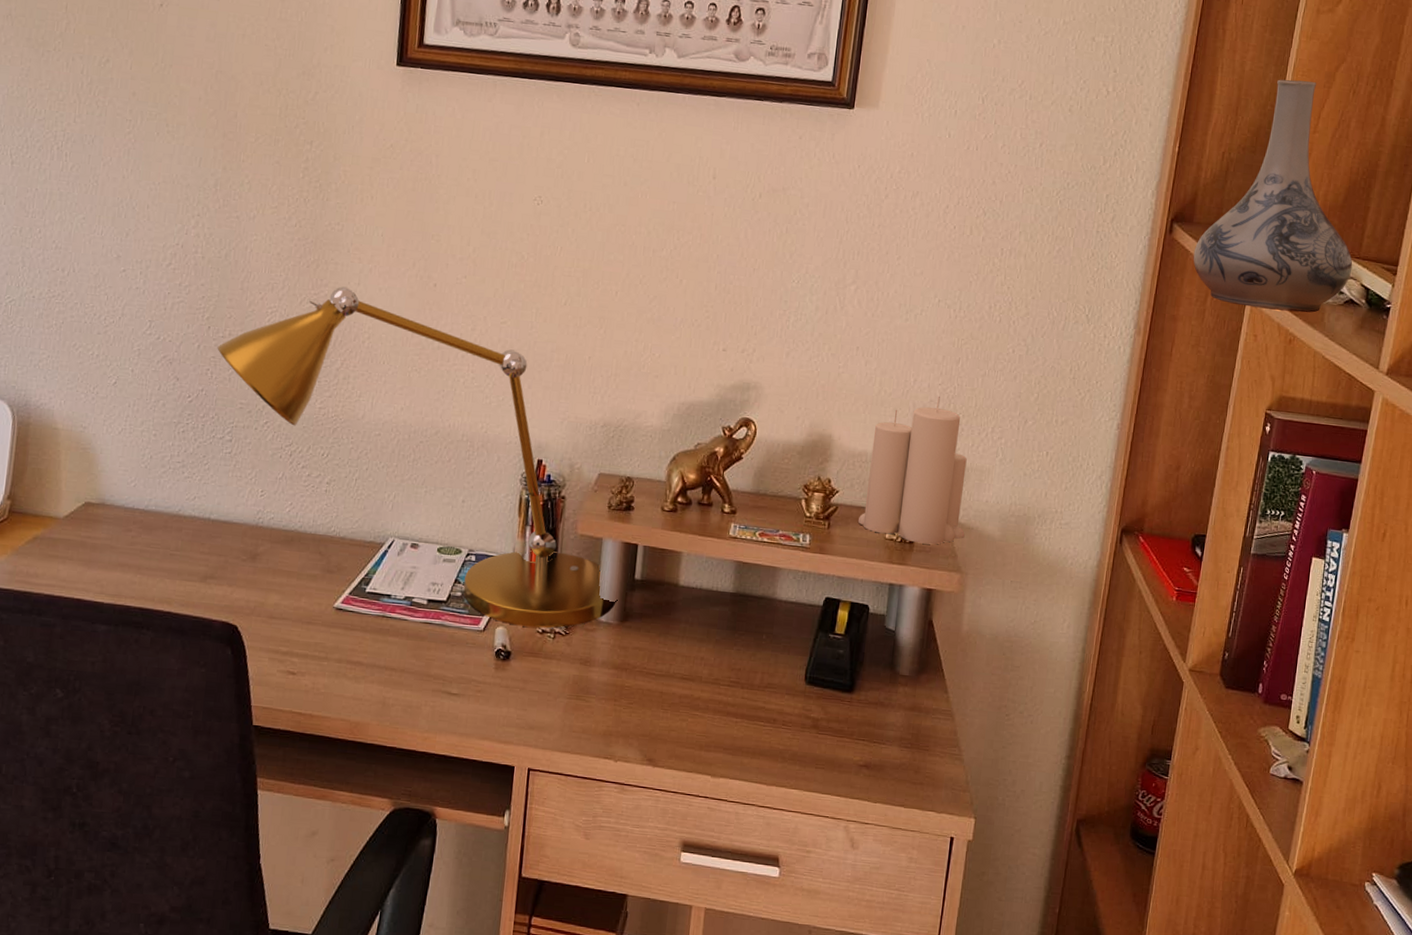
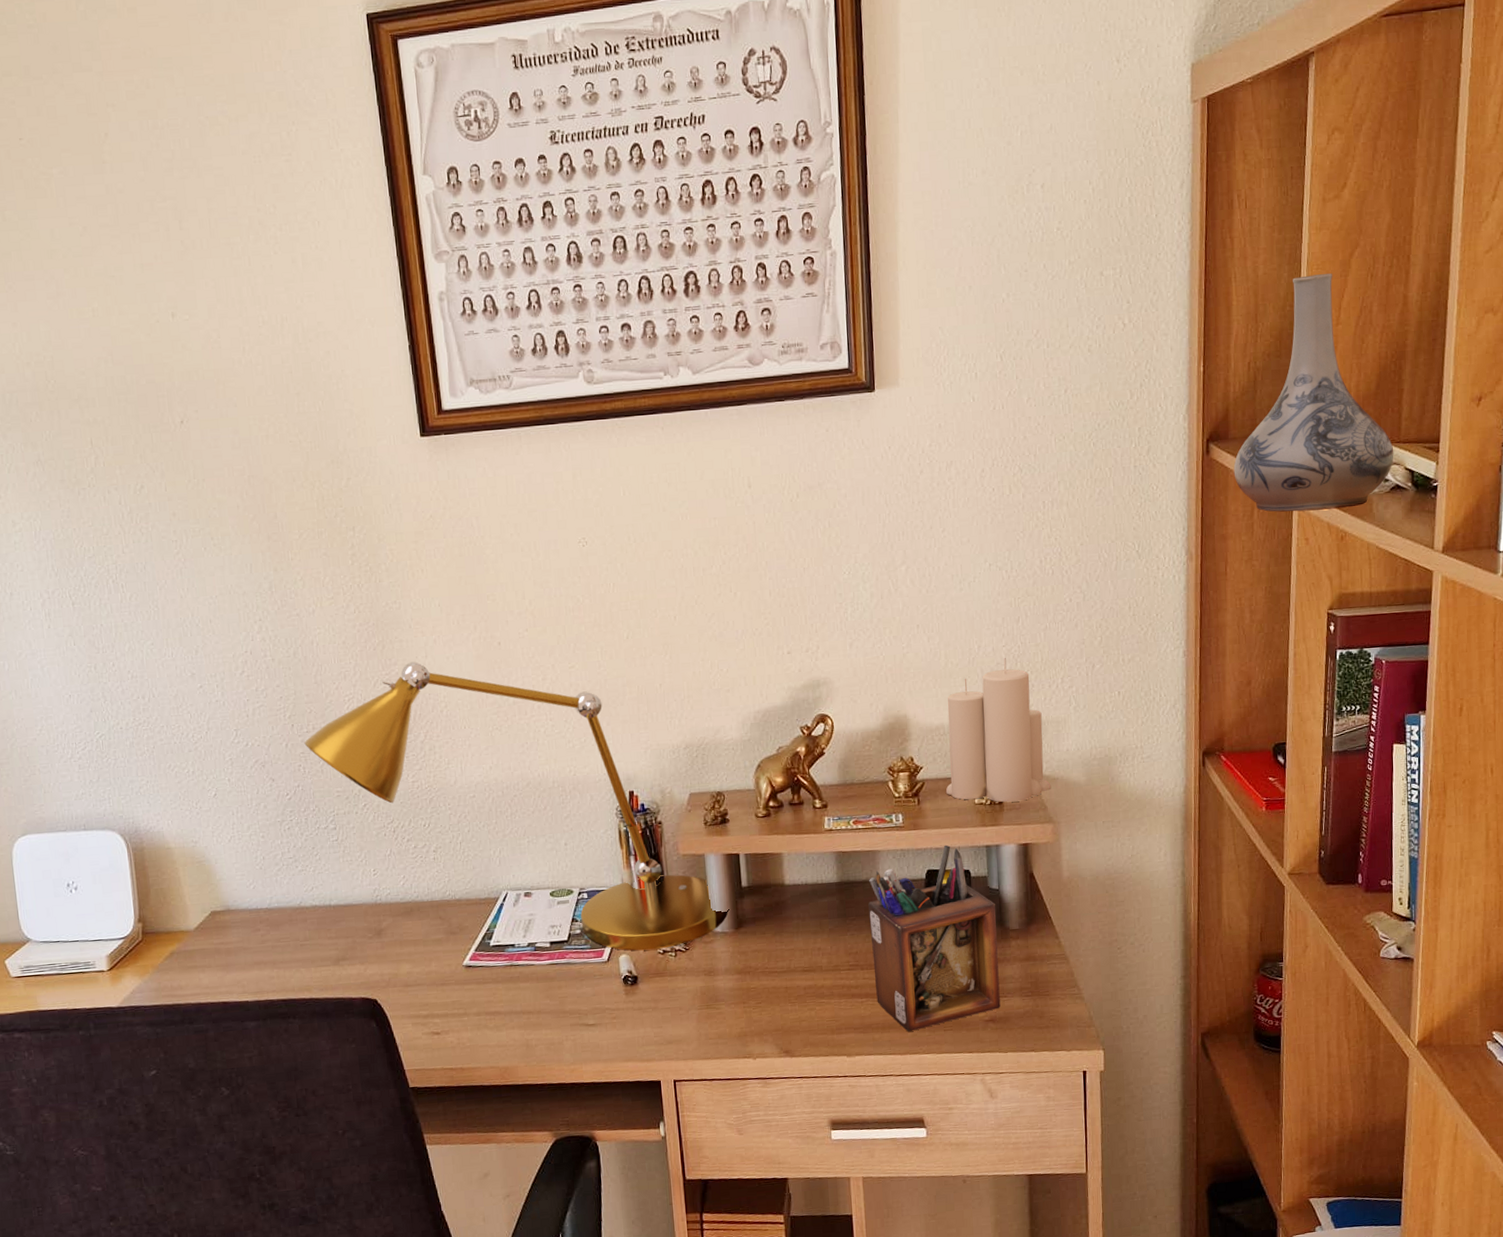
desk organizer: none [752,575,890,762] -> present [868,845,1001,1032]

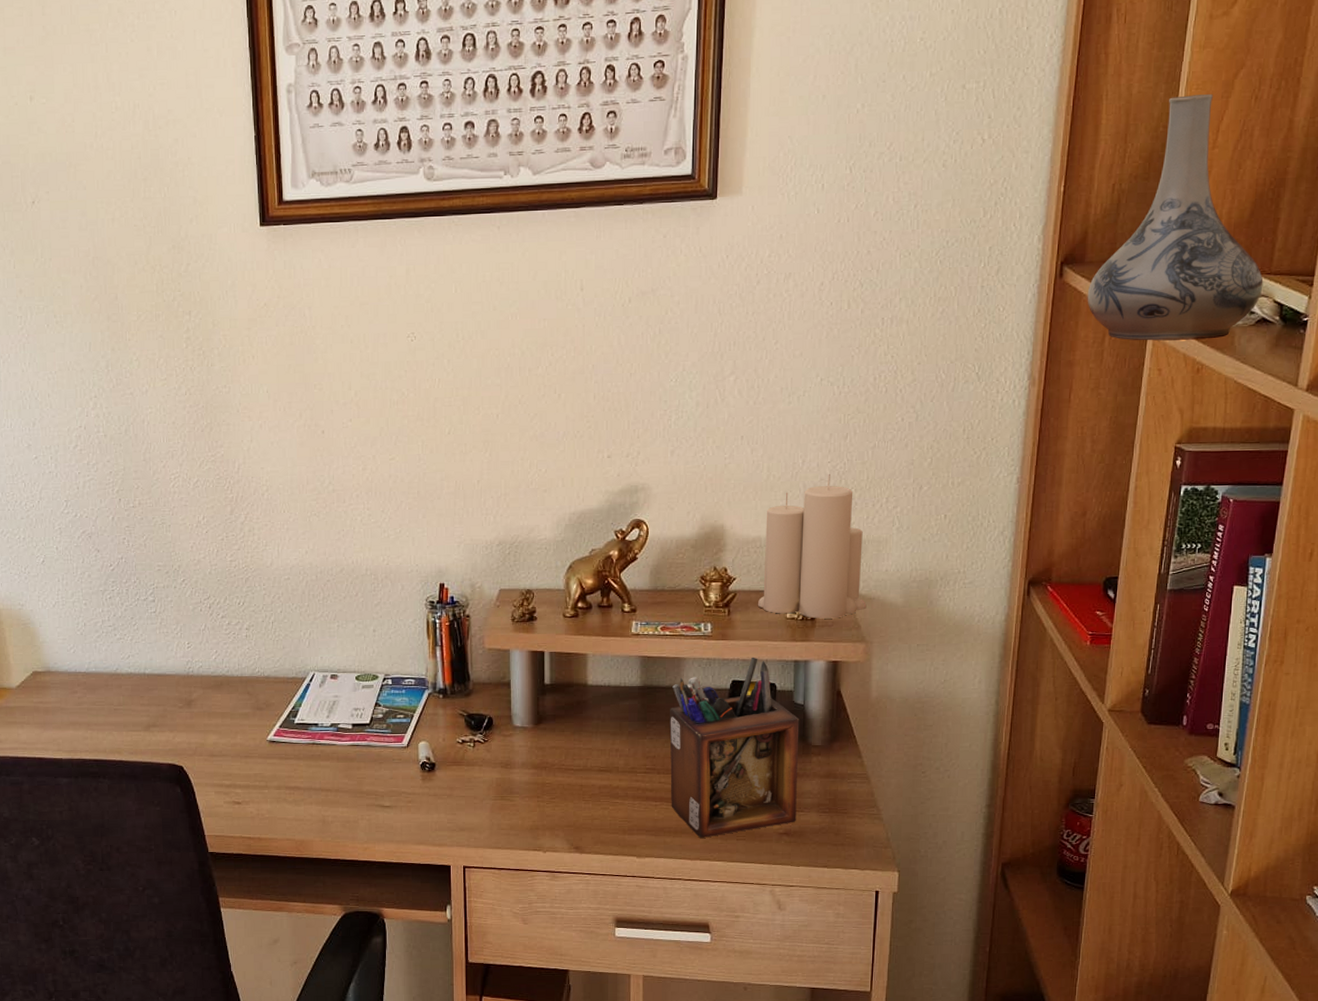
desk lamp: present [304,661,728,951] -> none [130,445,529,739]

